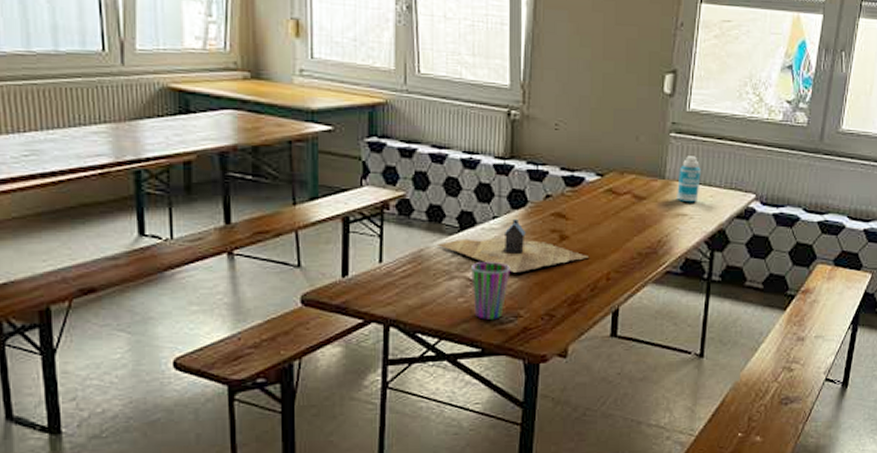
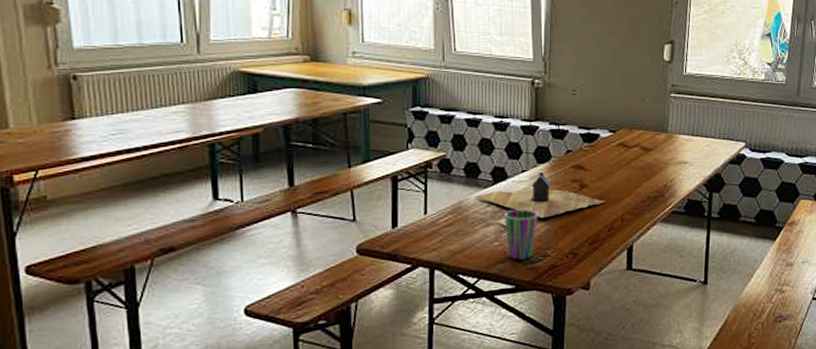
bottle: present [677,156,701,203] -> none [678,112,698,152]

